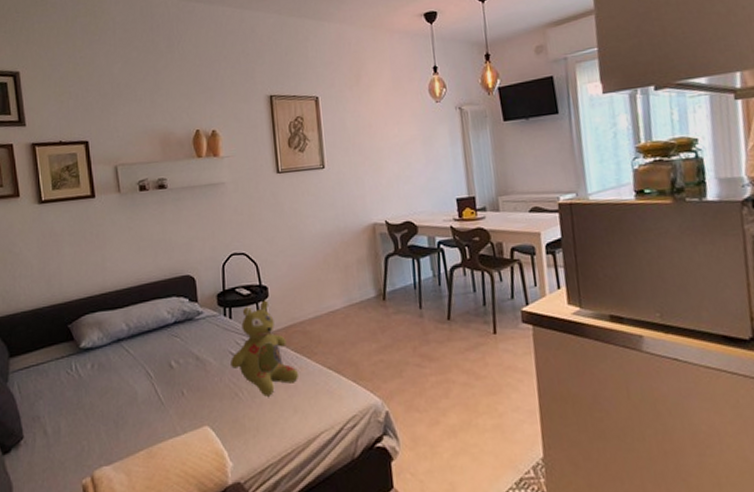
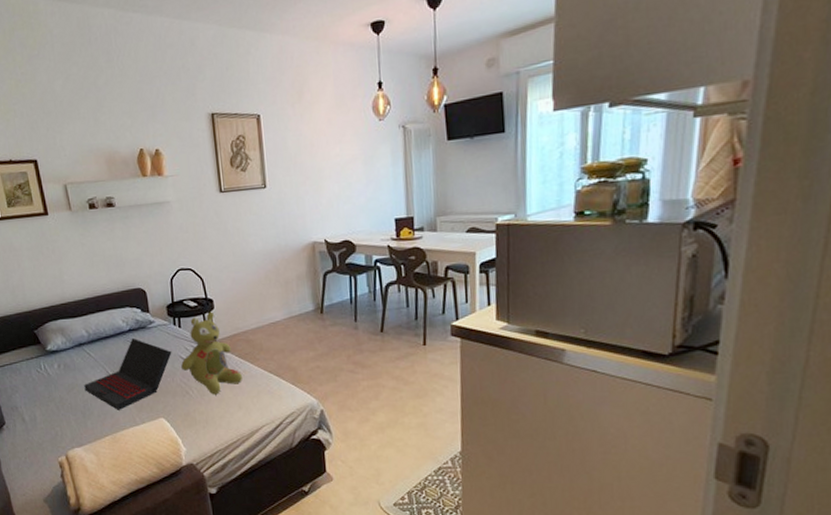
laptop: none [119,331,221,418] -> present [84,337,172,410]

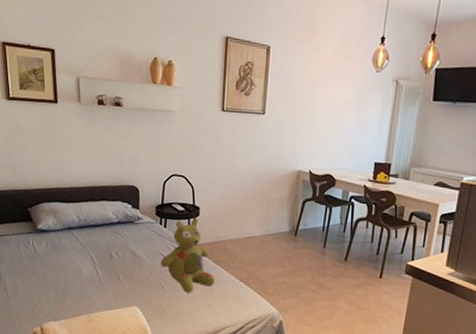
laptop: present [84,337,172,410] -> none [68,230,154,294]

